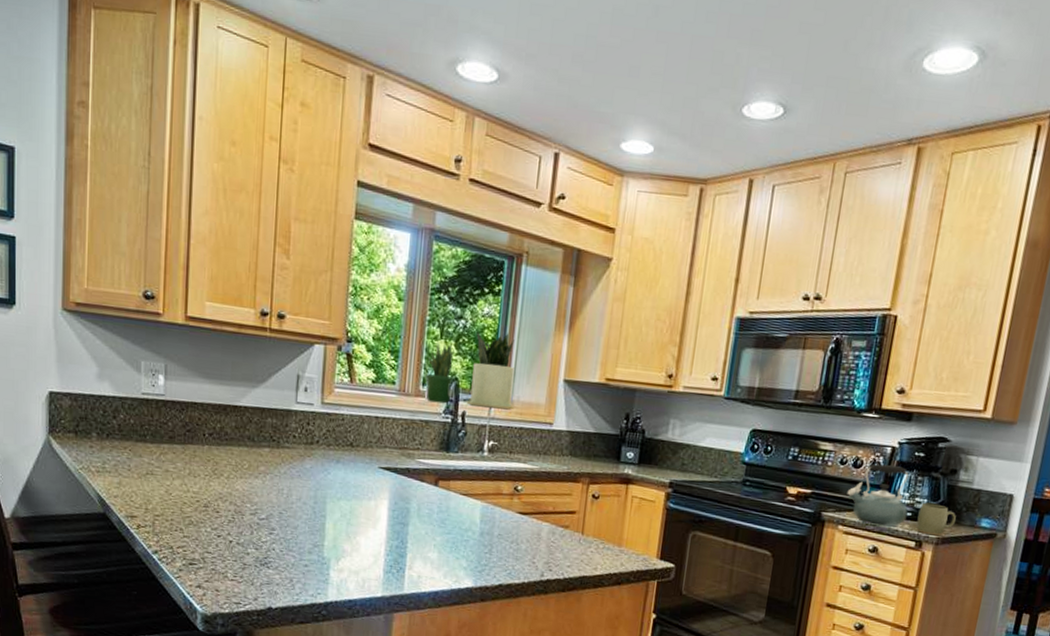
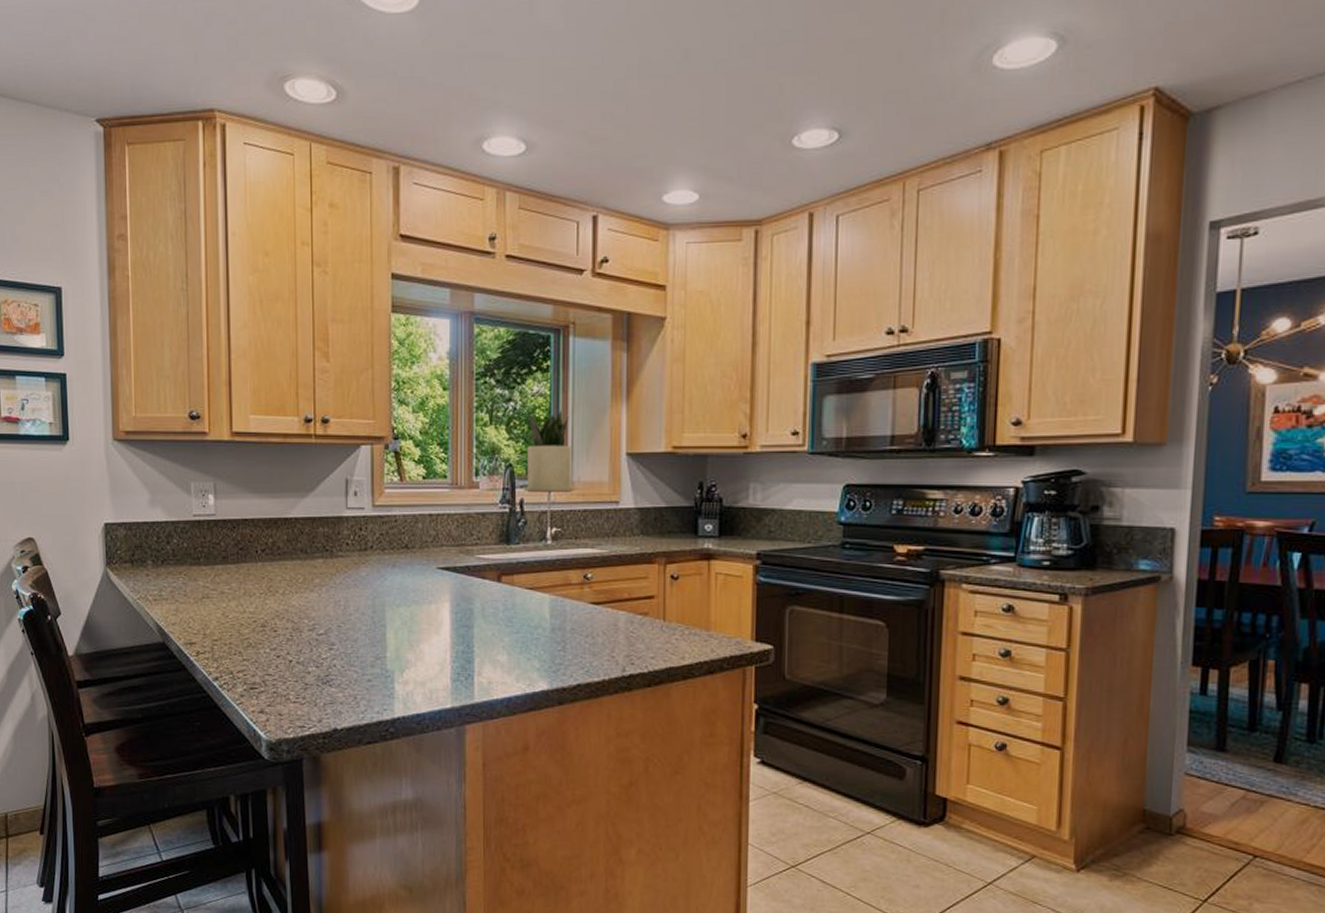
planter: present [424,342,456,404] -> none [477,427,510,493]
kettle: present [847,463,909,527] -> none [967,509,1045,581]
mug: present [916,502,956,536] -> none [1057,547,1106,586]

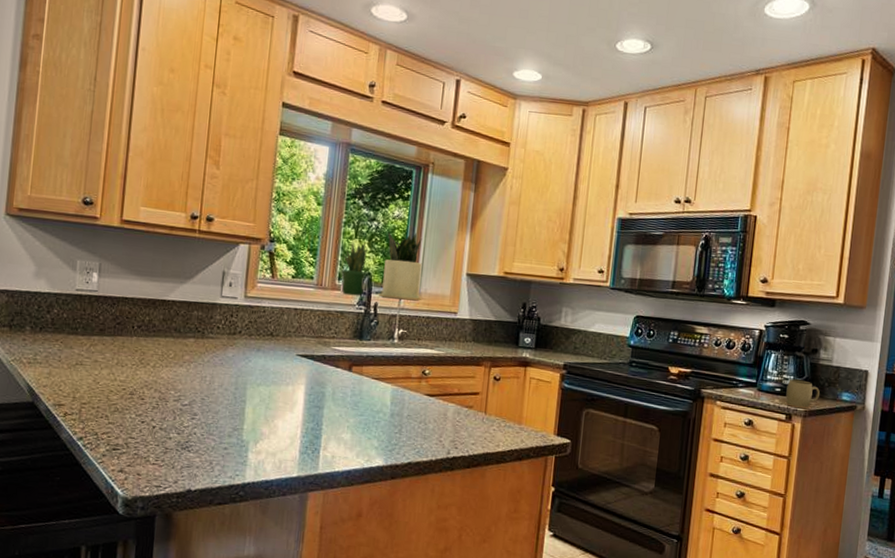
planter: none [477,427,510,493] -> present [340,241,369,296]
mug: none [1057,547,1106,586] -> present [785,379,820,409]

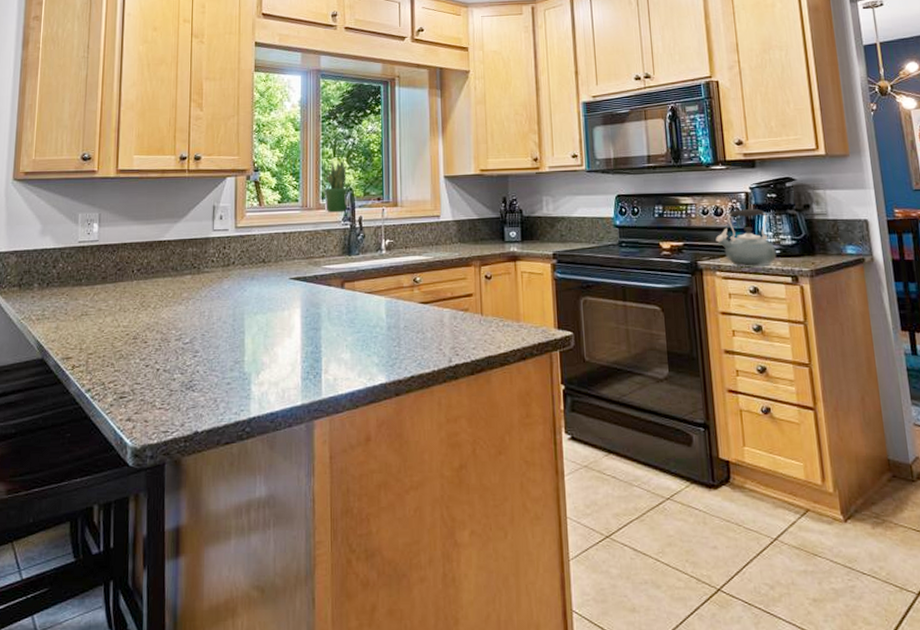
planter: present [378,232,422,301] -> none [361,144,404,212]
kettle: none [722,345,777,402] -> present [716,209,777,267]
mug: present [785,379,820,409] -> none [786,238,822,269]

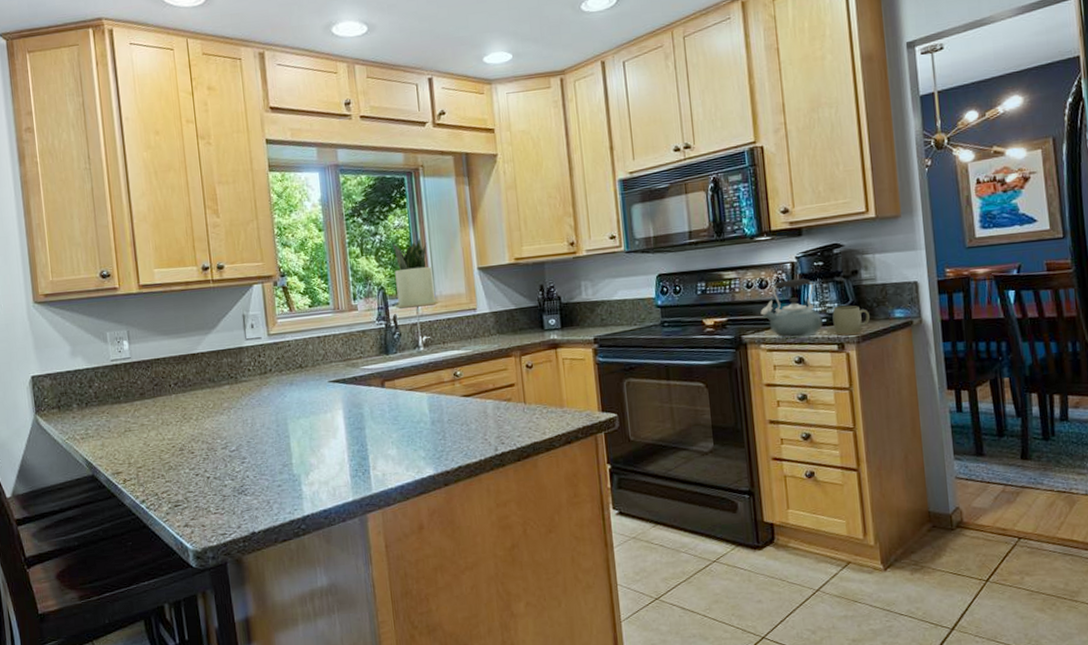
planter: present [323,158,350,213] -> none [353,257,382,314]
planter: none [361,144,404,212] -> present [392,238,439,310]
mug: none [786,238,822,269] -> present [832,305,870,336]

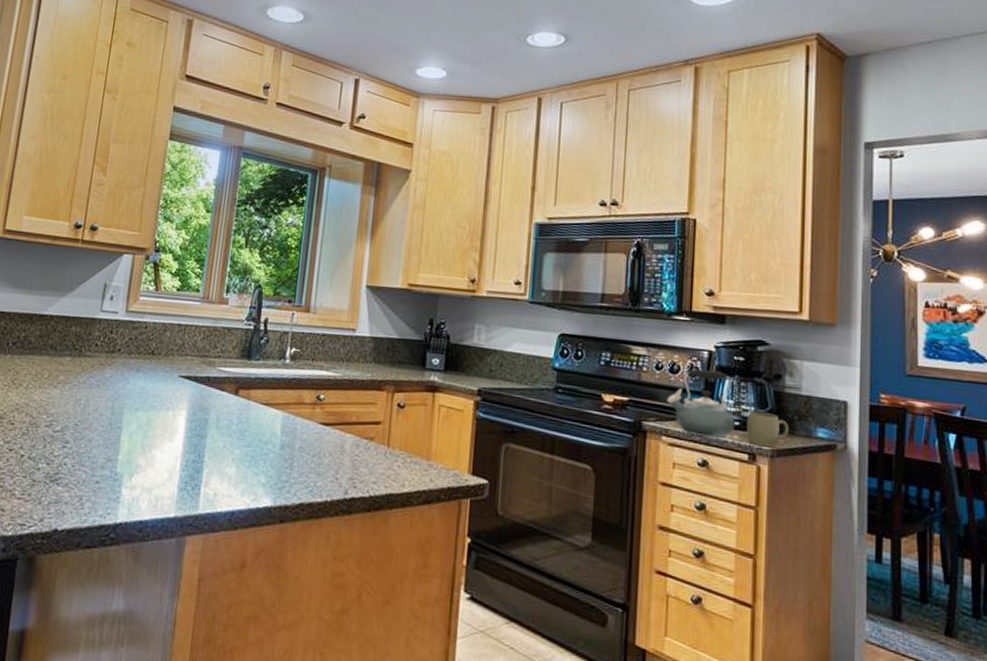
planter: present [392,238,439,310] -> none [268,241,318,317]

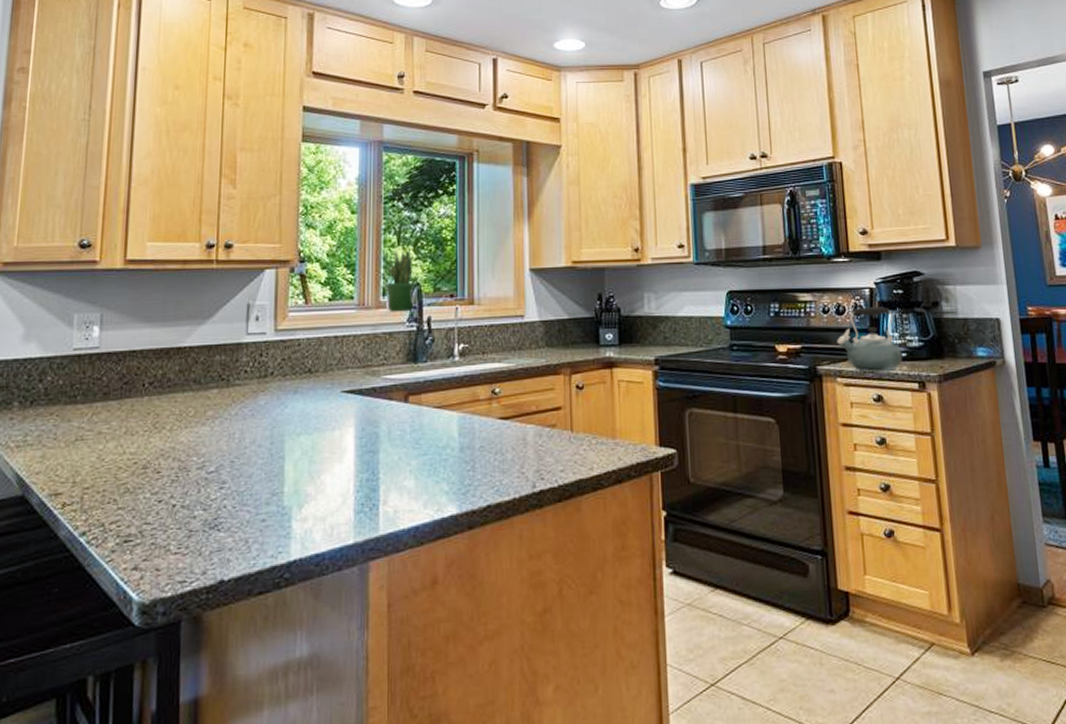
planter: none [228,250,259,311] -> present [384,247,417,312]
mug: present [746,410,788,448] -> none [912,339,952,374]

